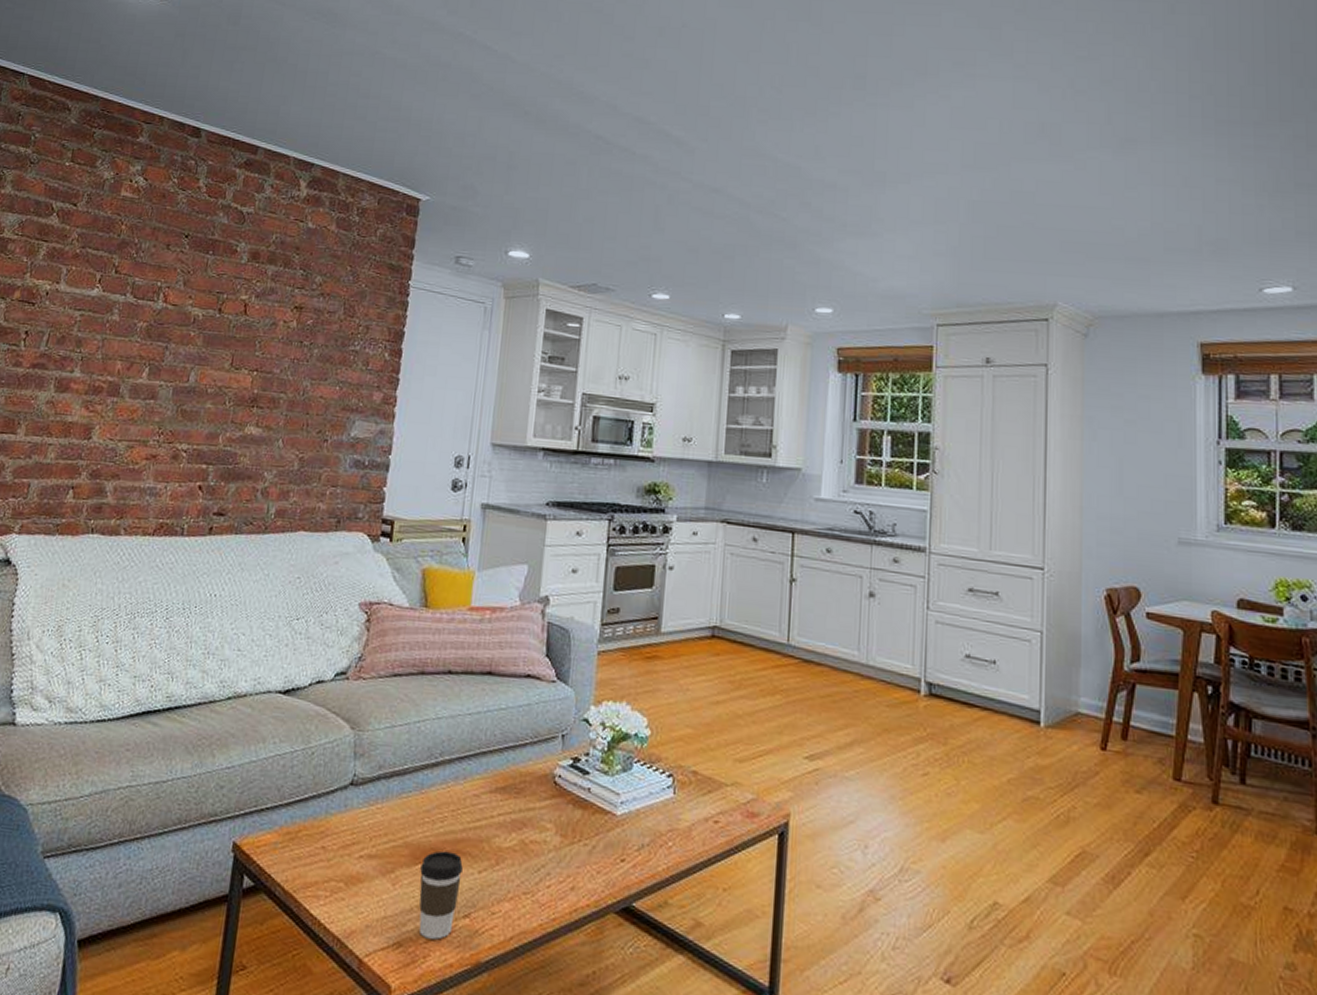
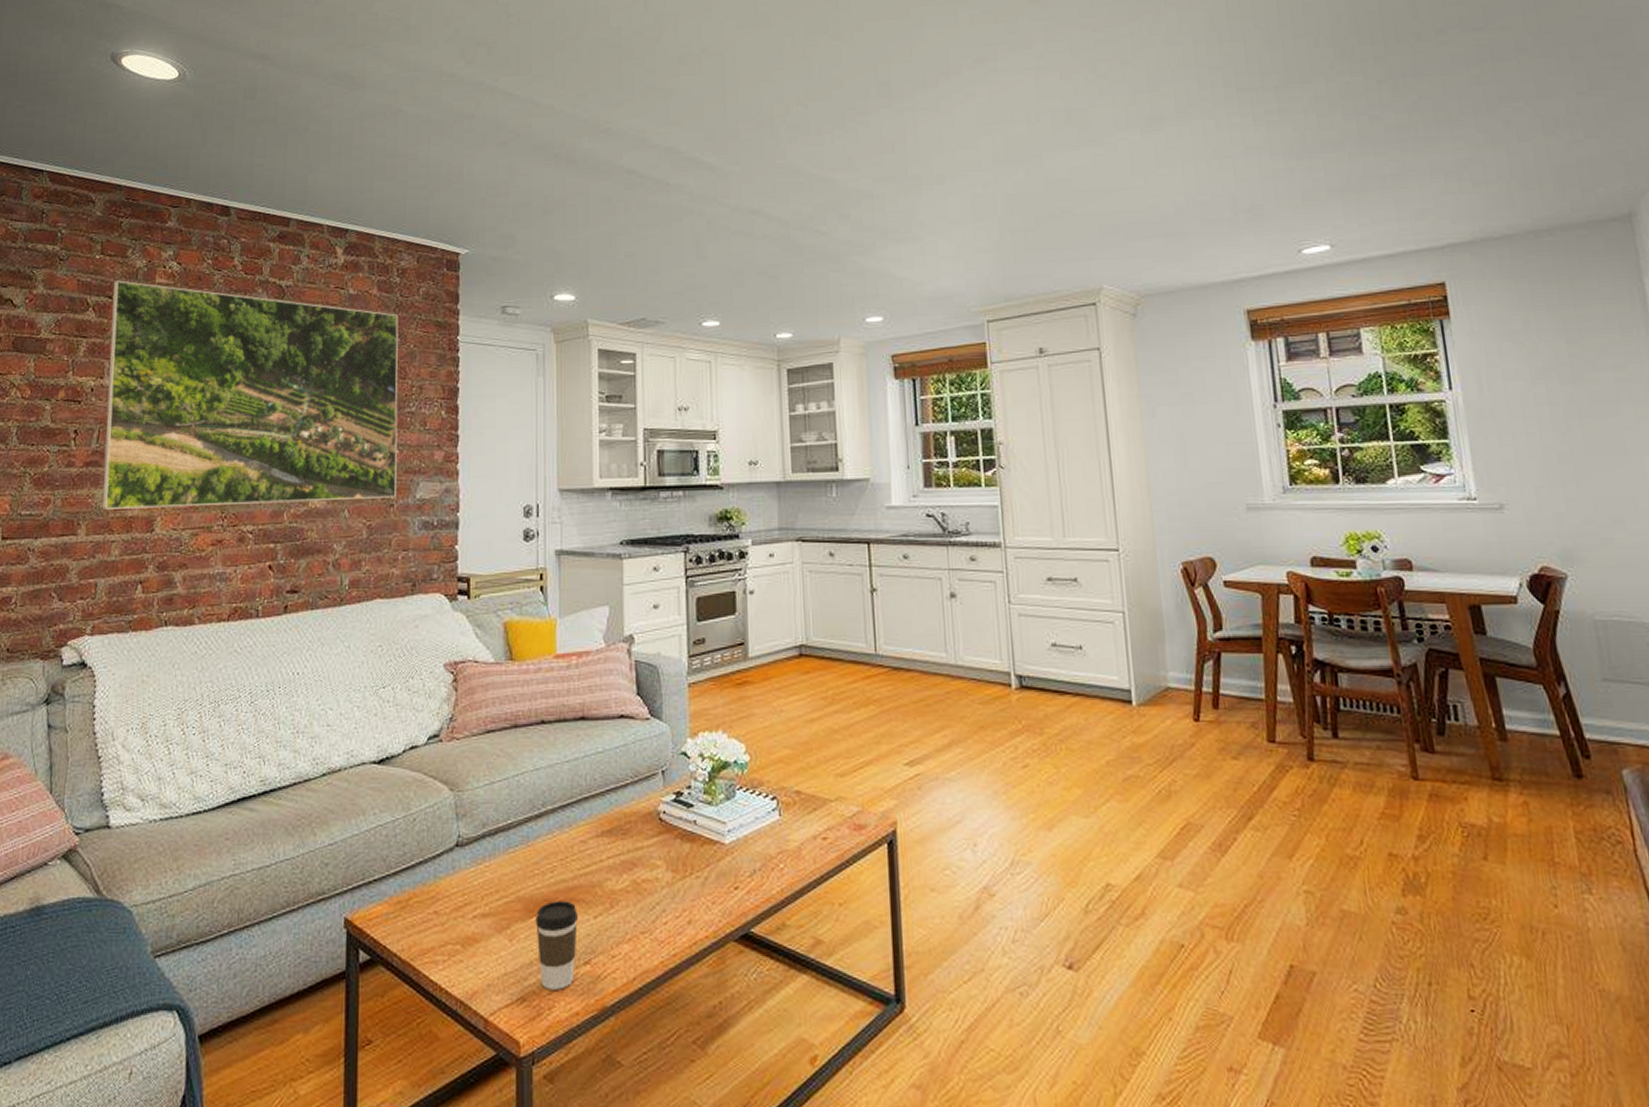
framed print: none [44,189,354,433] -> present [102,280,399,510]

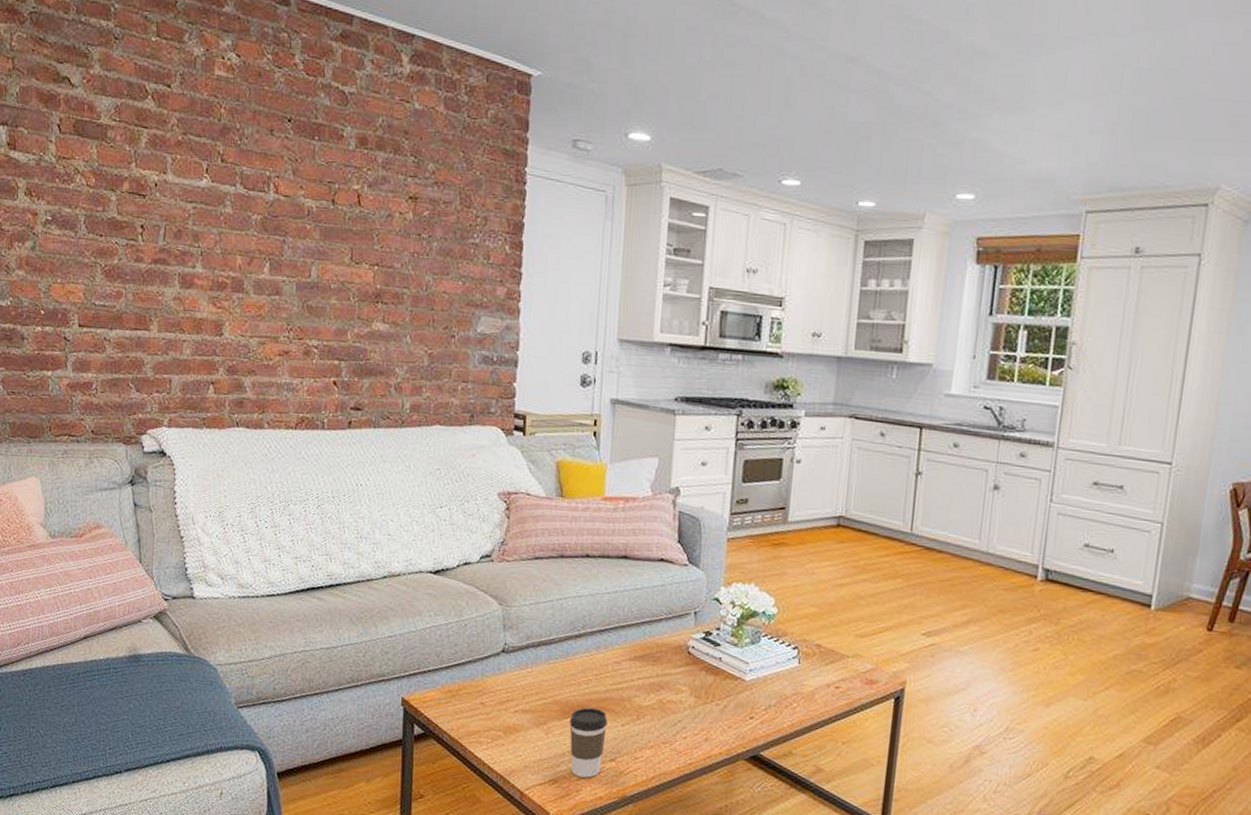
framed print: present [102,280,399,510] -> none [171,68,465,329]

